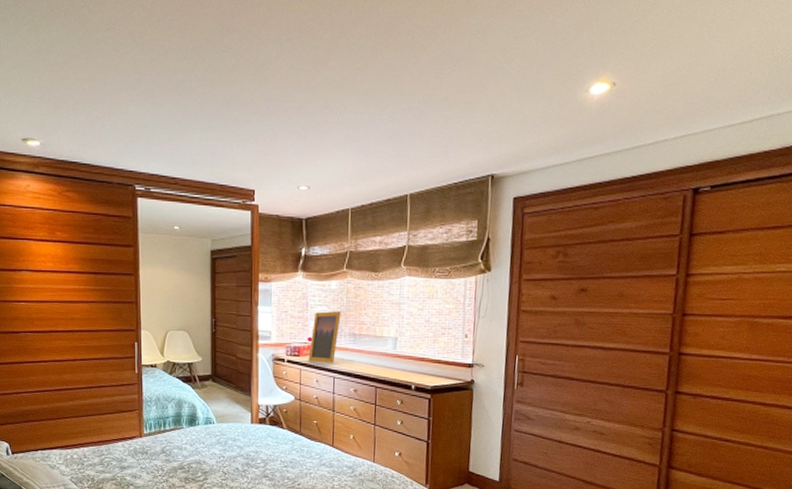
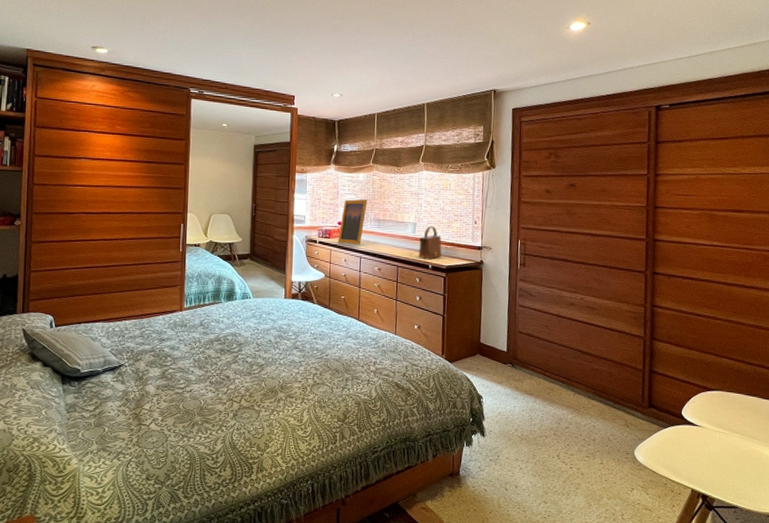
handbag: none [400,341,427,379] -> present [419,226,442,260]

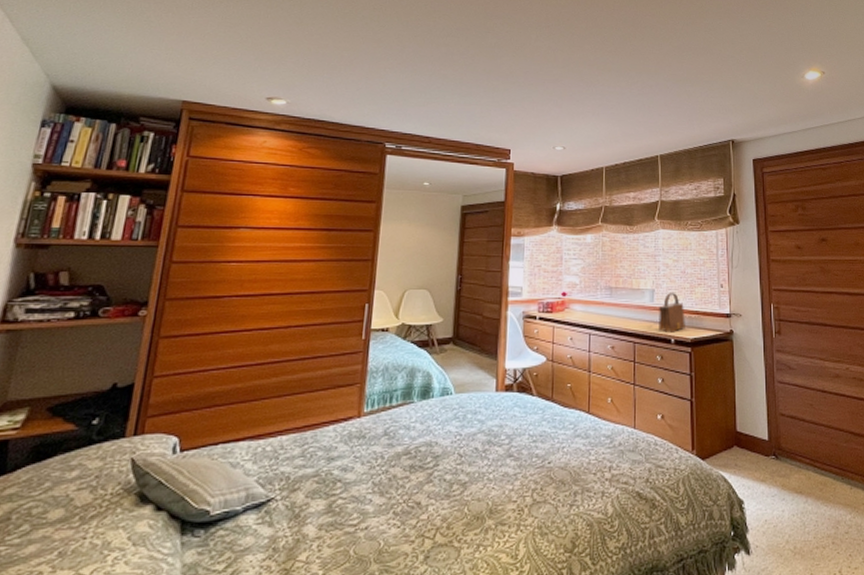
picture frame: present [338,199,368,245] -> none [562,264,597,319]

